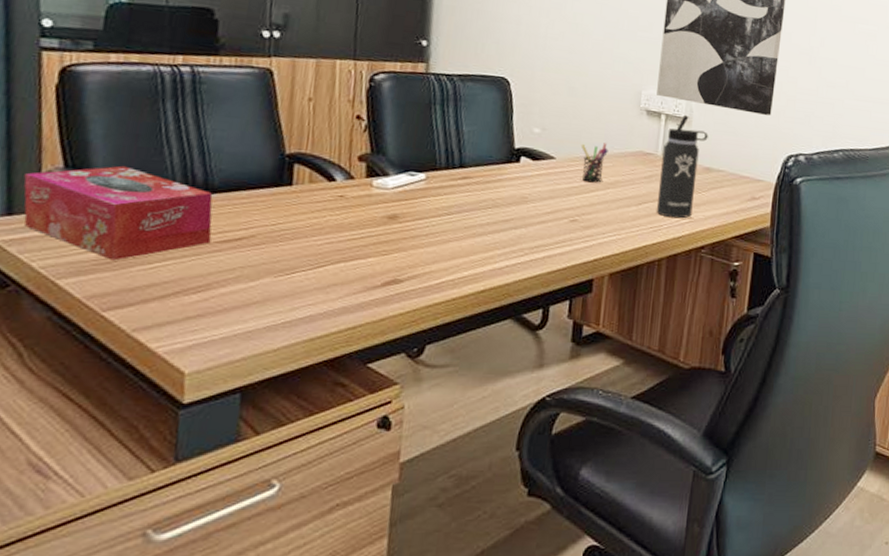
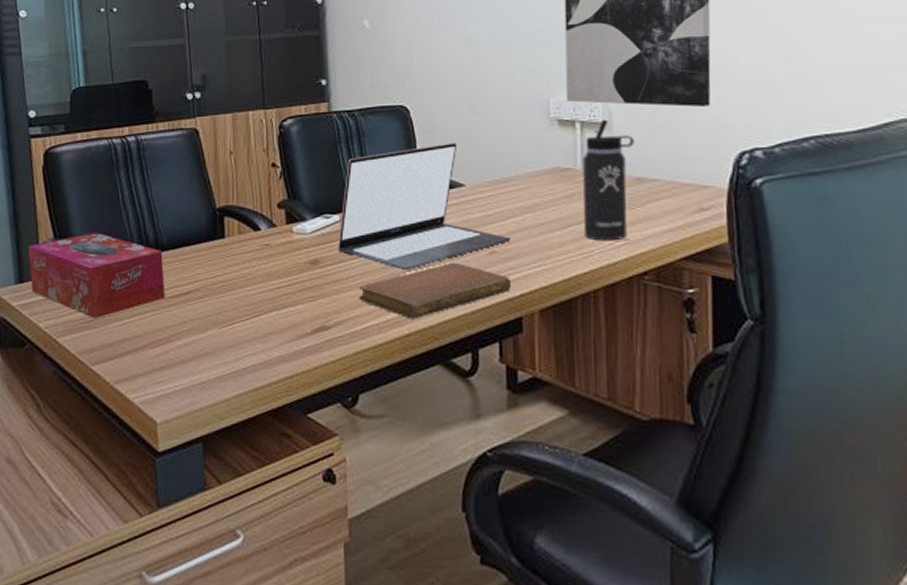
laptop: none [420,117,592,232] -> present [338,142,511,271]
notebook: none [436,226,588,277] -> present [358,262,512,319]
pen holder: present [581,143,608,183] -> none [490,163,521,208]

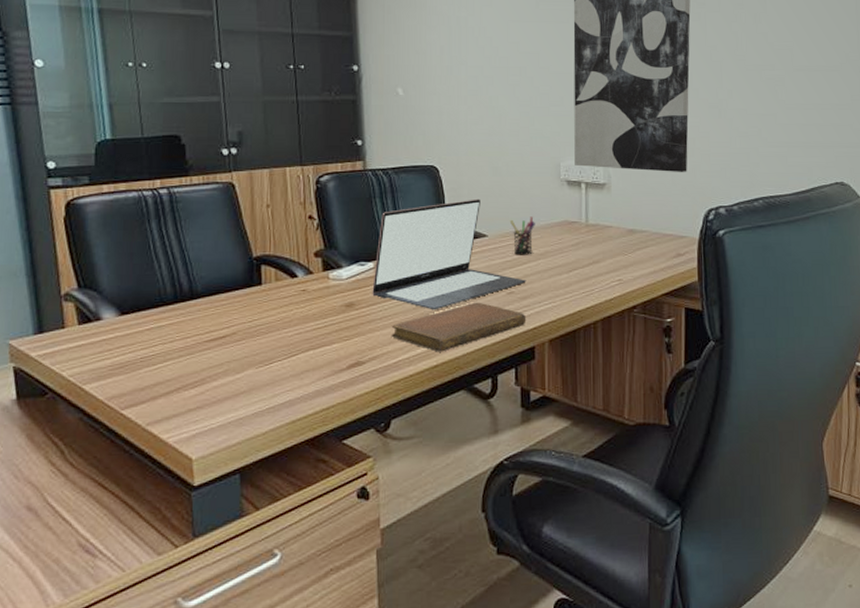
tissue box: present [28,232,166,319] -> none [48,281,201,365]
pen holder: none [490,163,521,208] -> present [509,216,535,255]
thermos bottle: present [583,119,635,241] -> none [586,181,628,282]

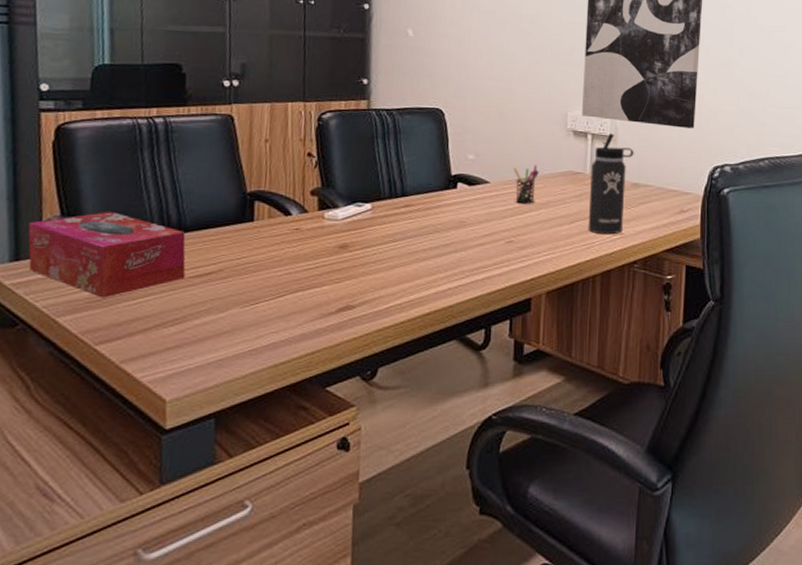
tissue box: none [48,281,201,365] -> present [28,211,186,298]
laptop: present [372,199,526,311] -> none [367,144,527,256]
notebook: present [391,302,527,352] -> none [384,249,525,299]
thermos bottle: none [586,181,628,282] -> present [587,133,634,235]

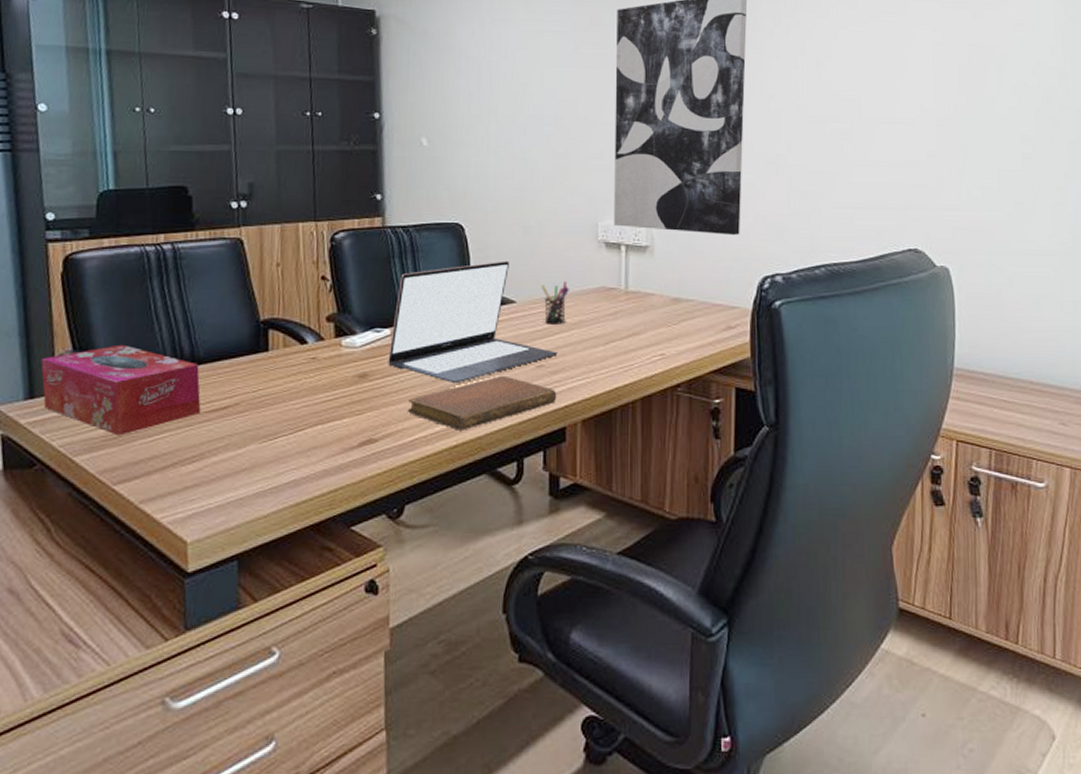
laptop: none [367,144,527,256] -> present [388,260,558,384]
notebook: none [384,249,525,299] -> present [407,375,557,431]
thermos bottle: present [587,133,634,235] -> none [625,243,673,356]

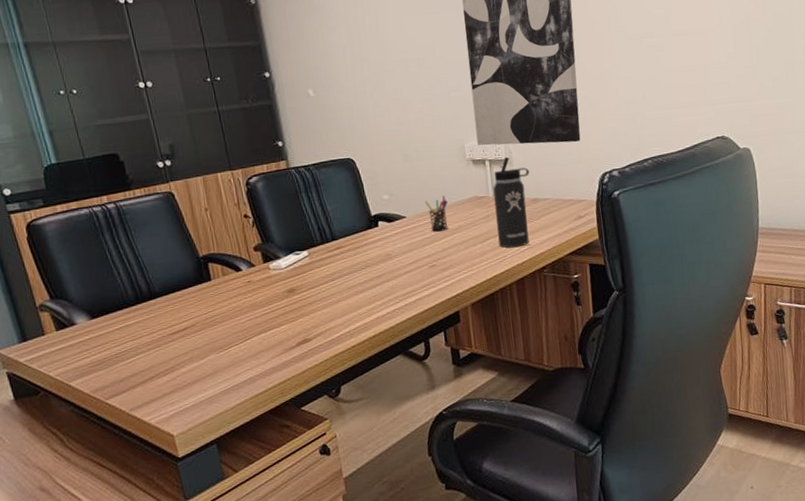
tissue box: present [41,344,201,436] -> none [26,289,165,362]
laptop: present [388,260,558,384] -> none [309,184,445,288]
notebook: present [407,375,557,431] -> none [331,276,449,324]
thermos bottle: none [625,243,673,356] -> present [493,156,530,248]

